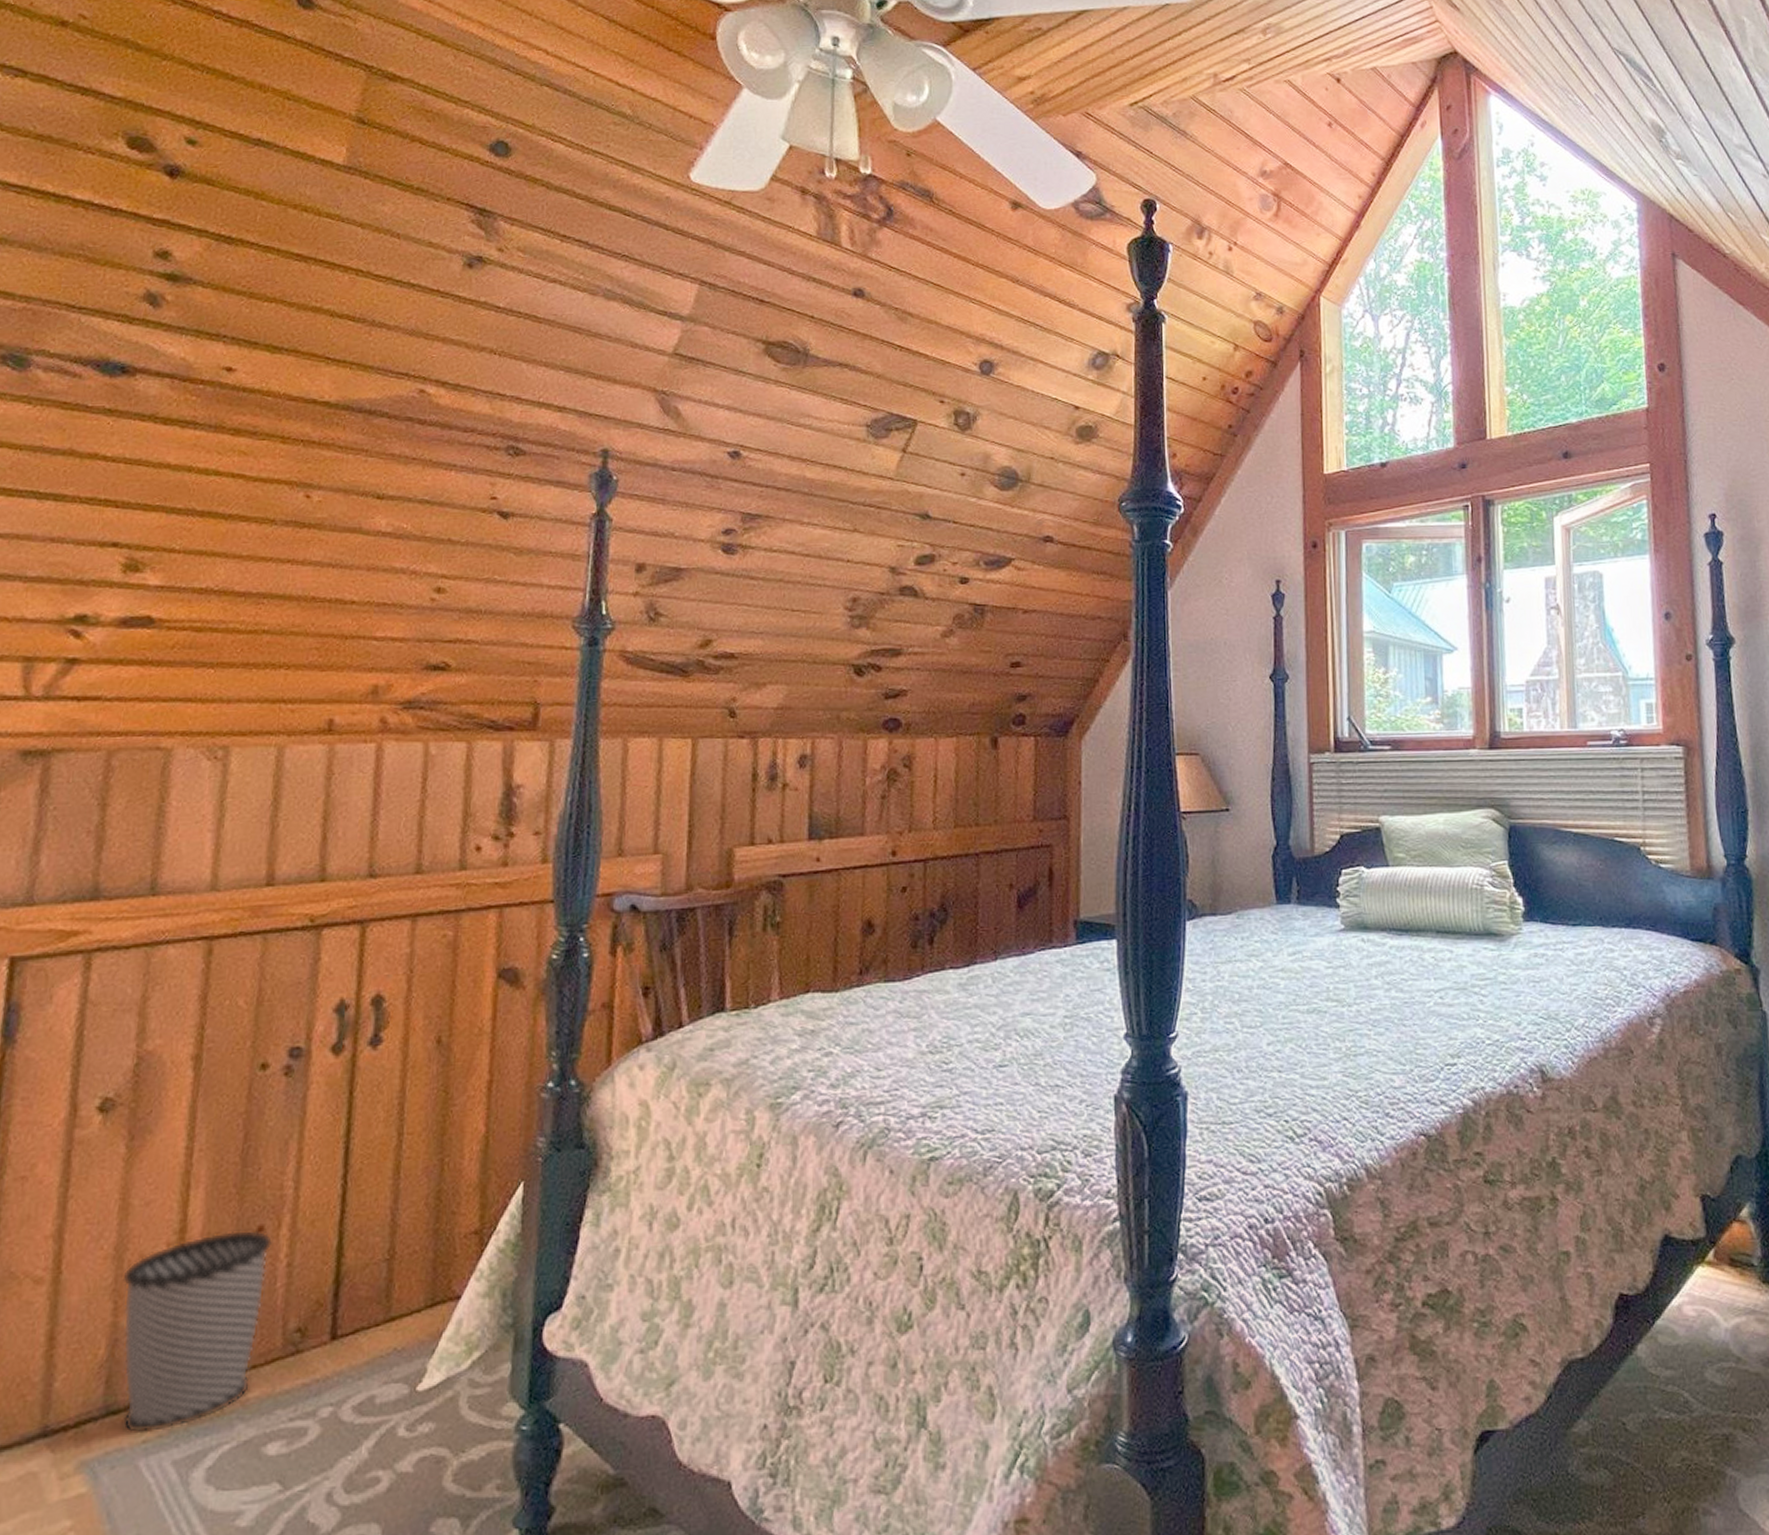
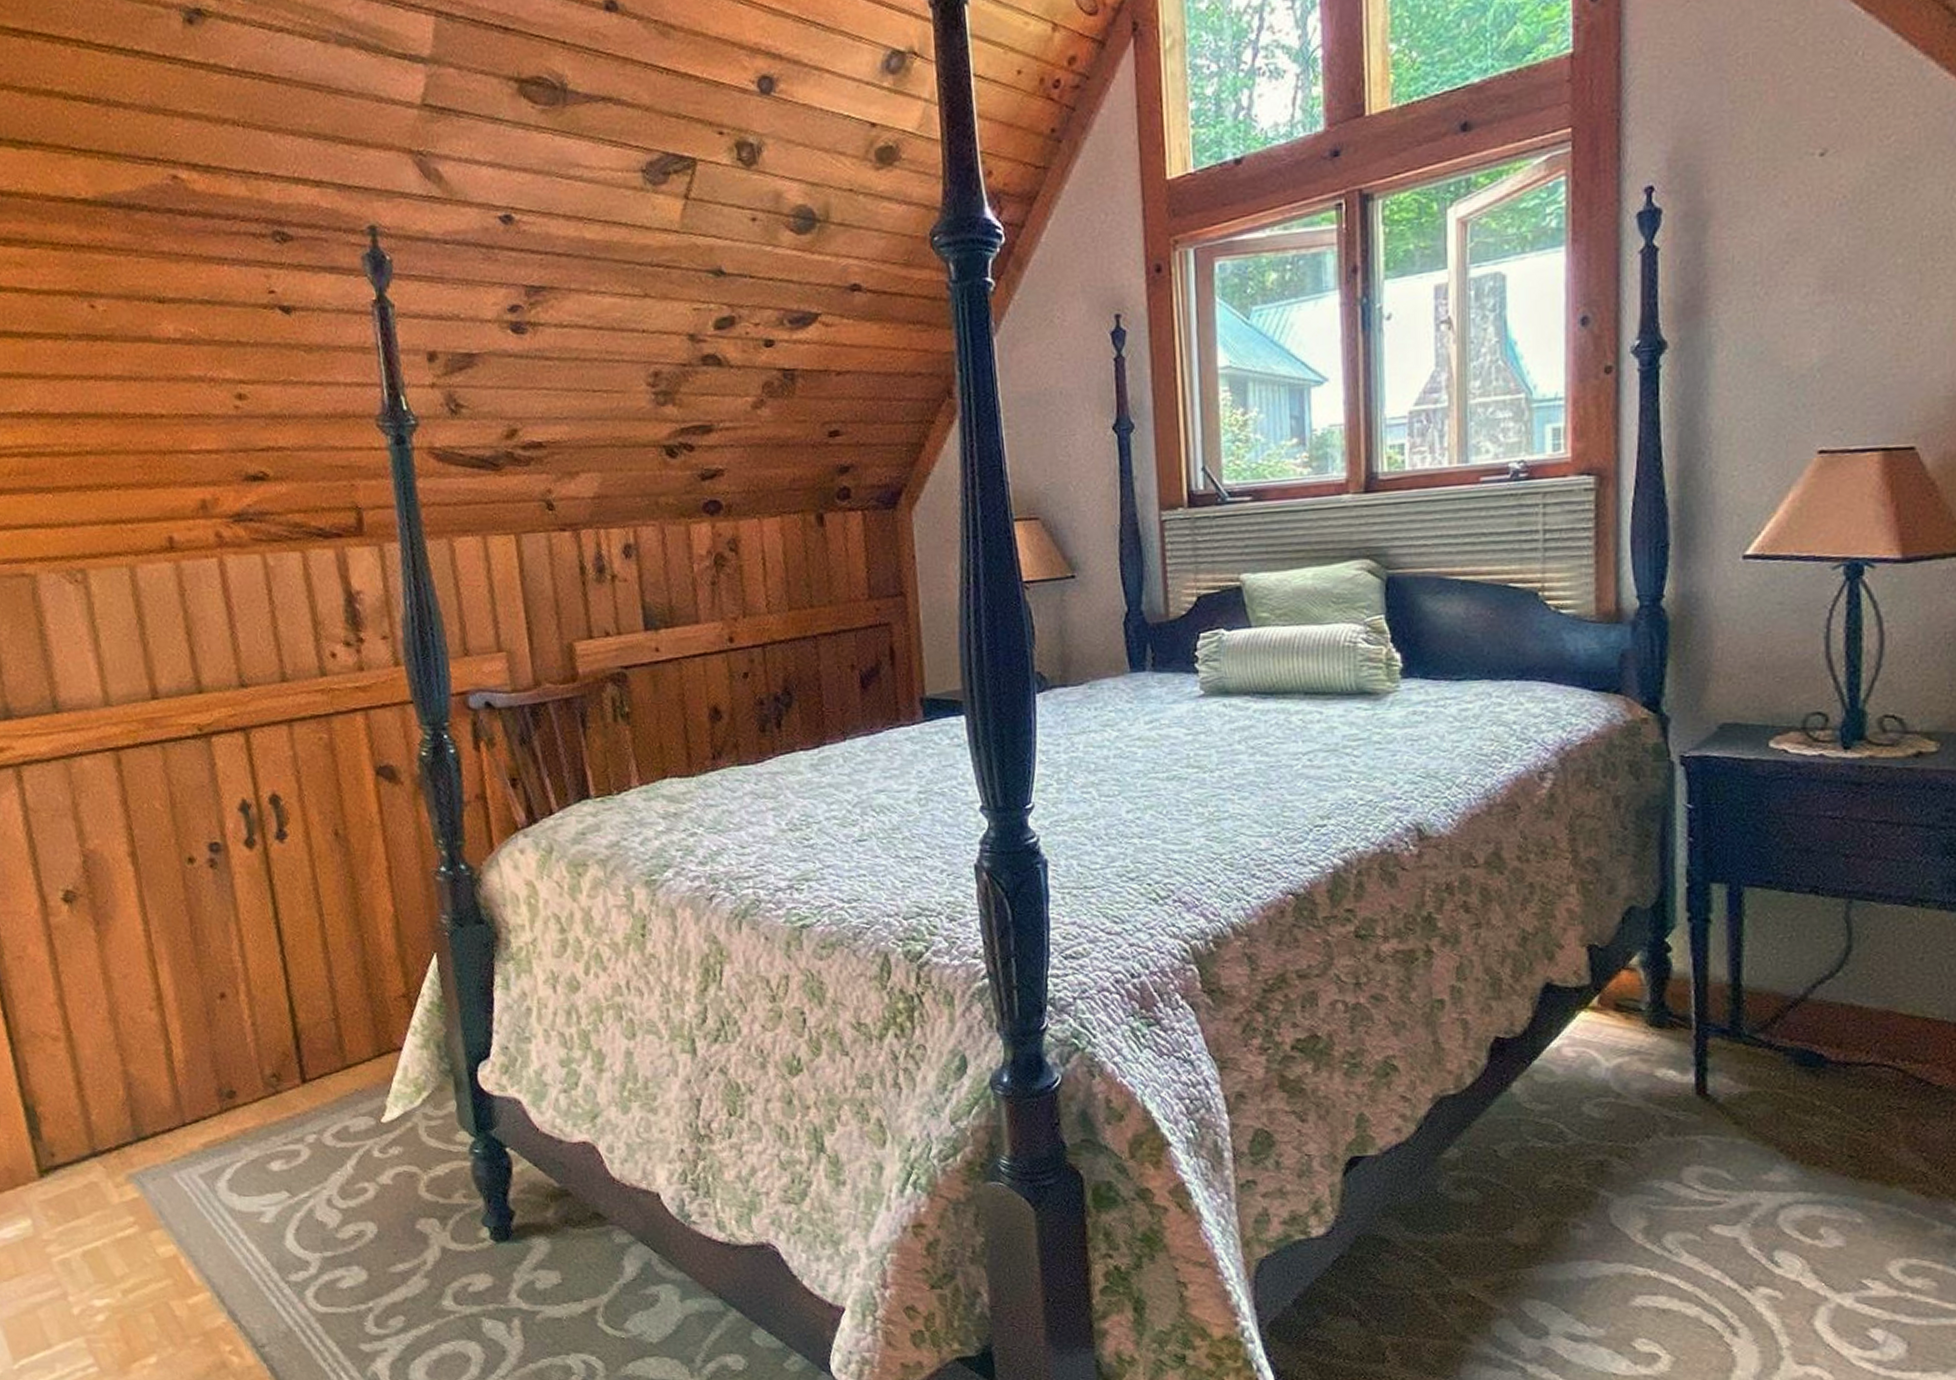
wastebasket: present [122,1229,273,1434] -> none [121,996,246,1154]

